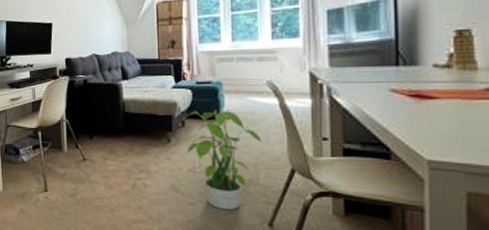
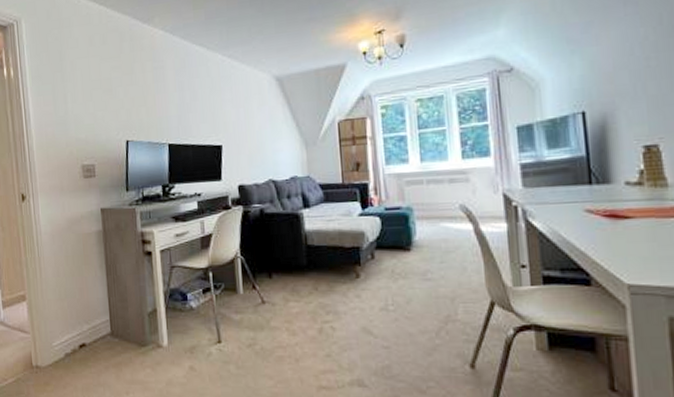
potted plant: present [183,108,263,211] -> none [372,236,459,352]

